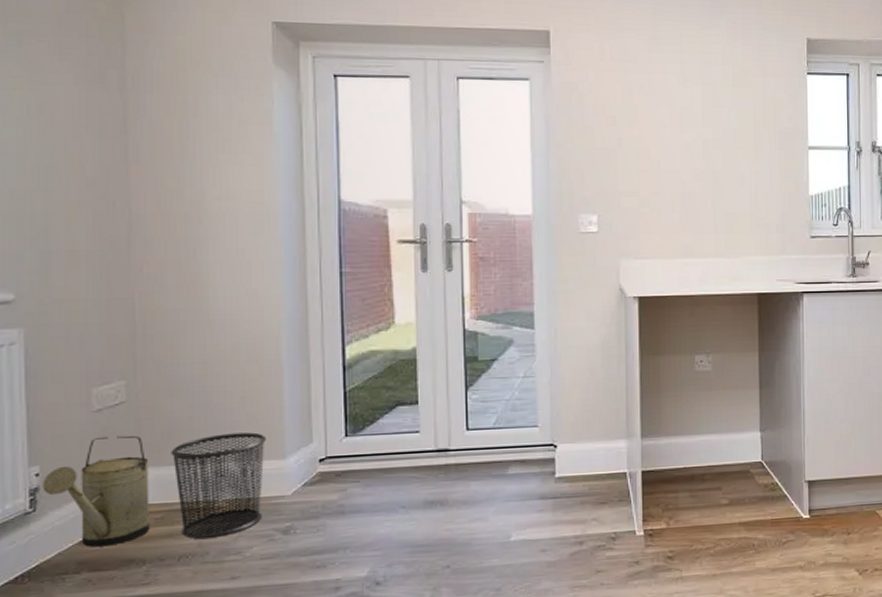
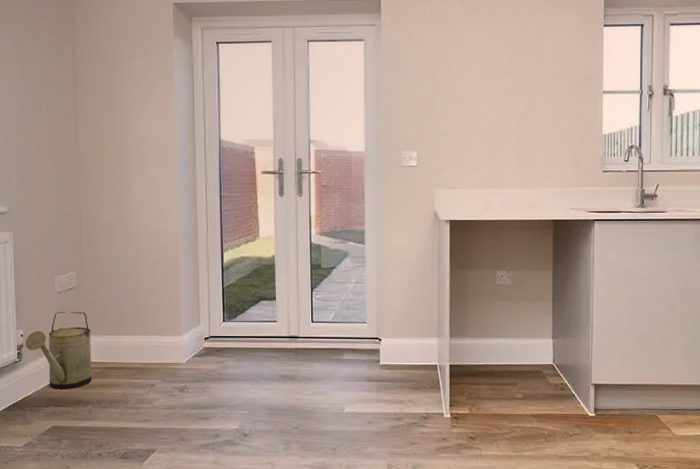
waste bin: present [171,432,267,539] -> none [105,314,169,390]

